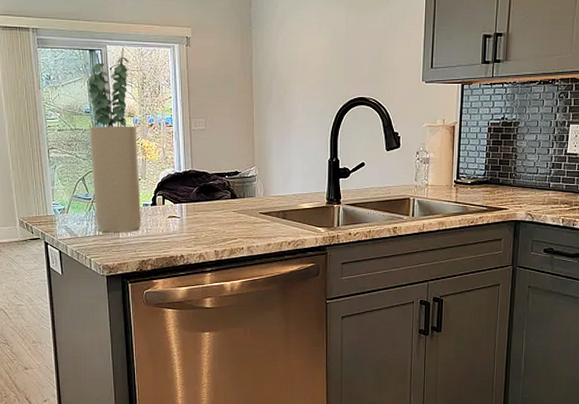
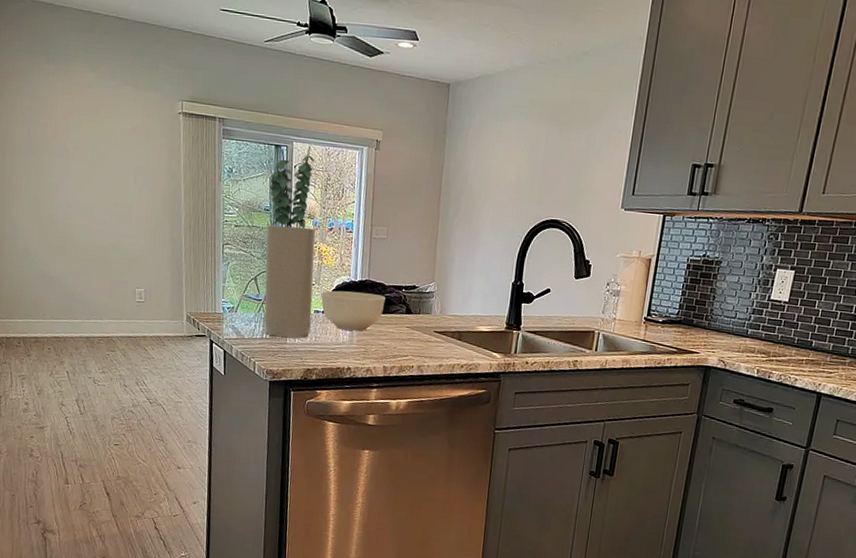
bowl: none [147,183,210,220] -> present [320,290,386,331]

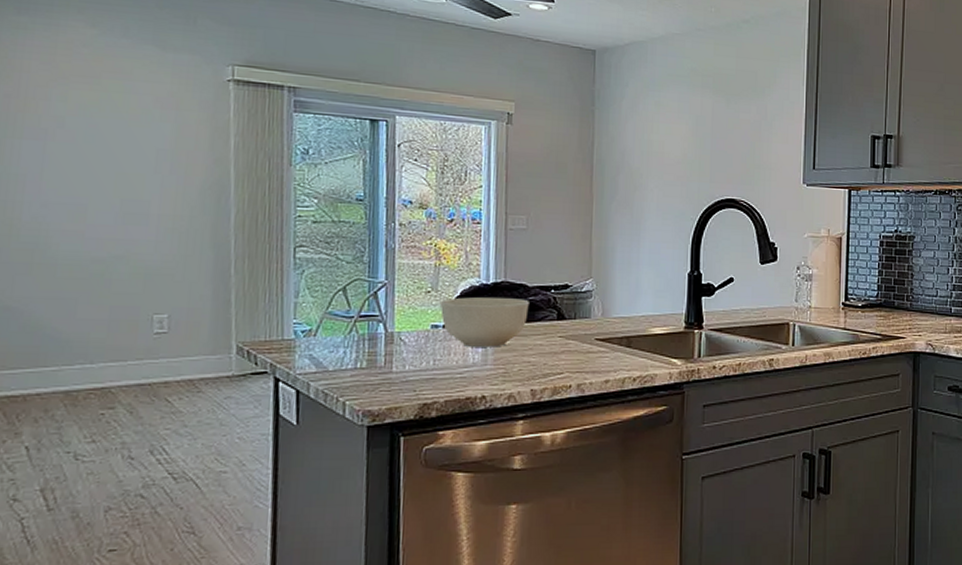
vase: present [264,145,316,339] -> none [358,119,430,365]

